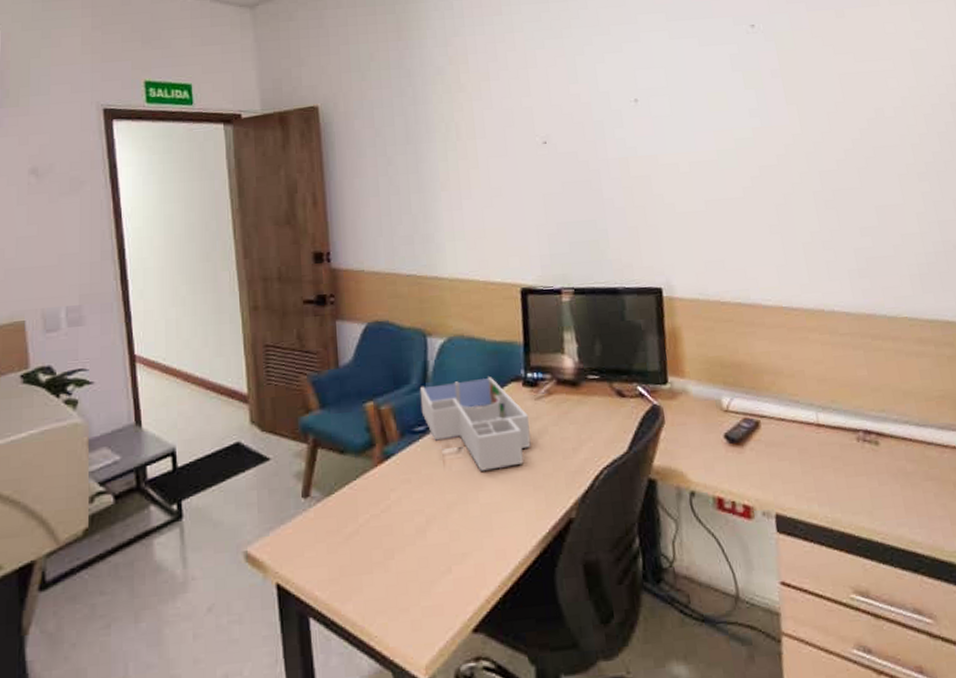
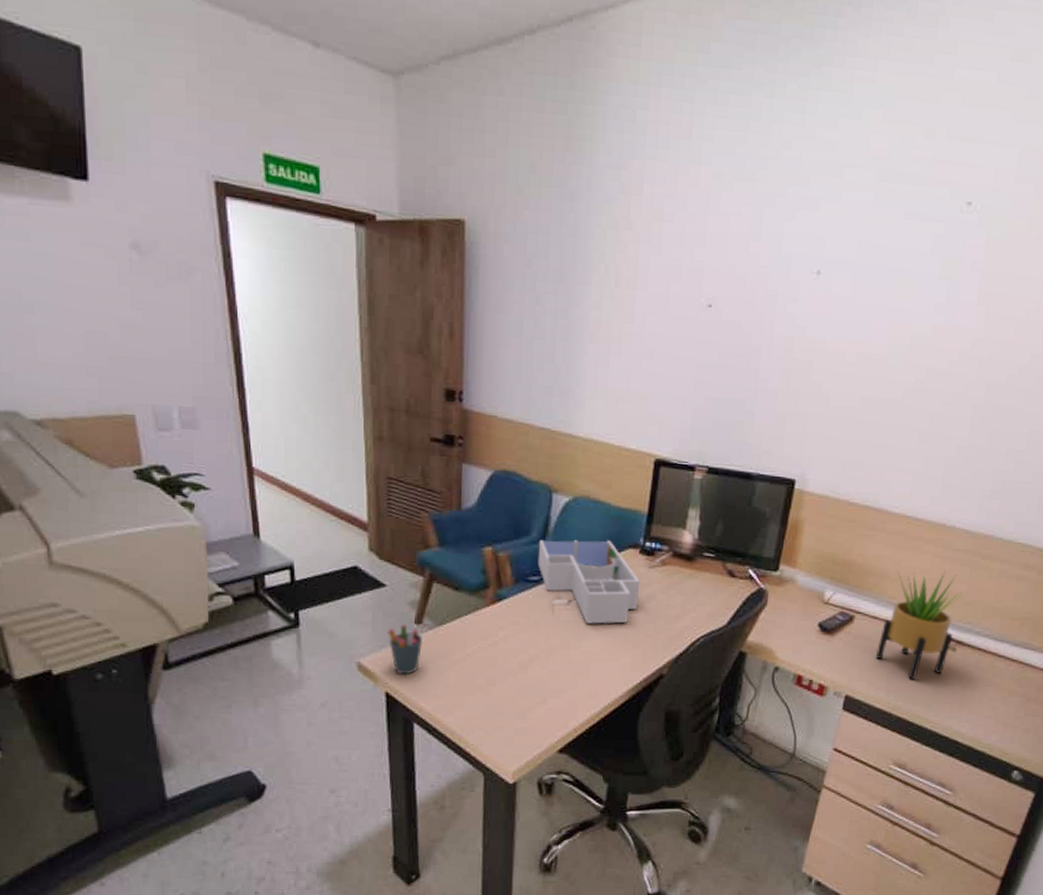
pen holder: none [274,500,312,560] -> present [388,624,423,675]
potted plant: none [791,357,873,486] -> present [876,570,963,680]

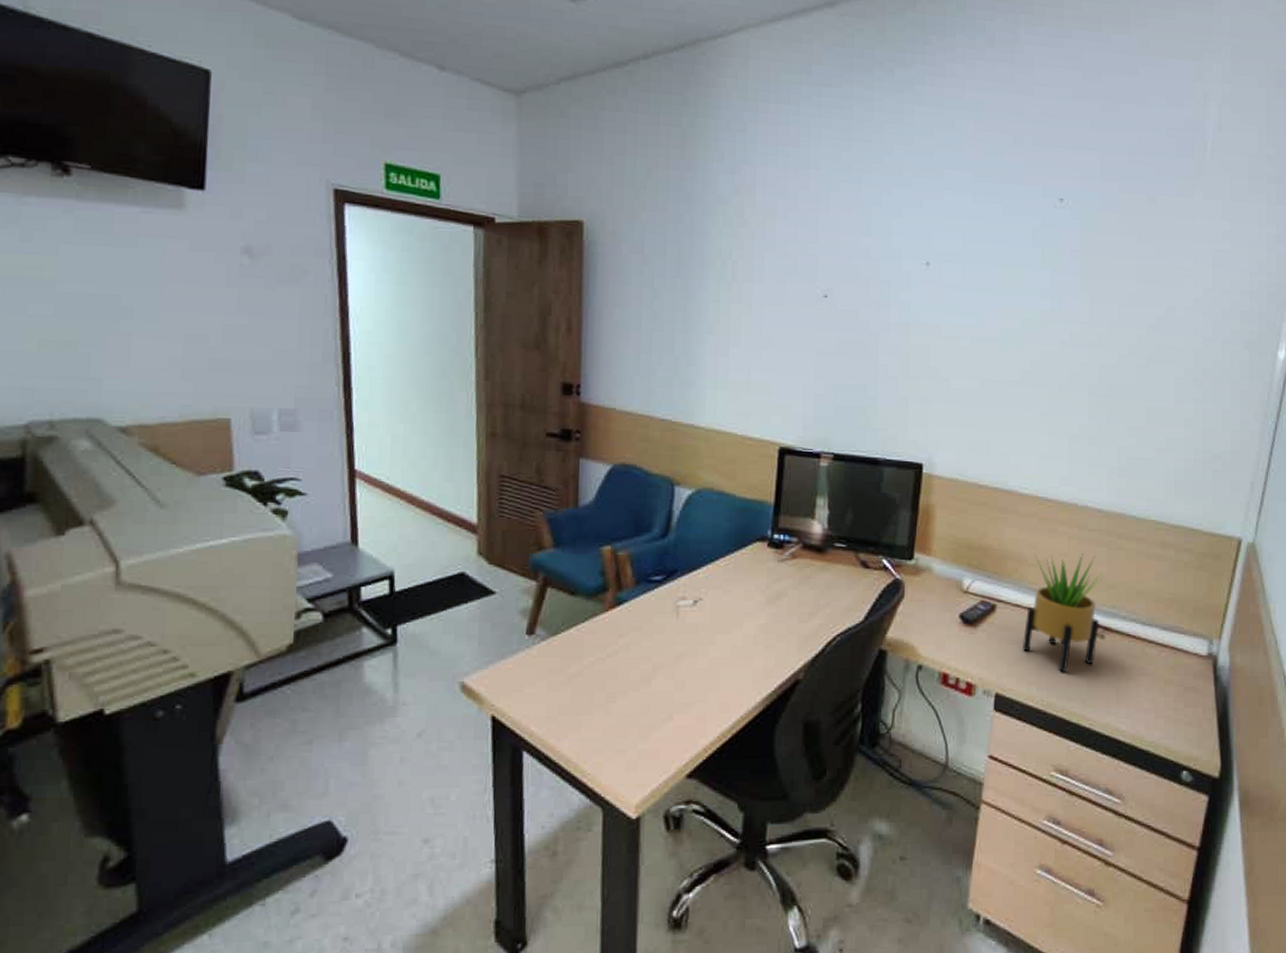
pen holder: present [388,624,423,675] -> none [496,636,535,694]
desk organizer: present [537,539,641,624] -> none [660,534,770,626]

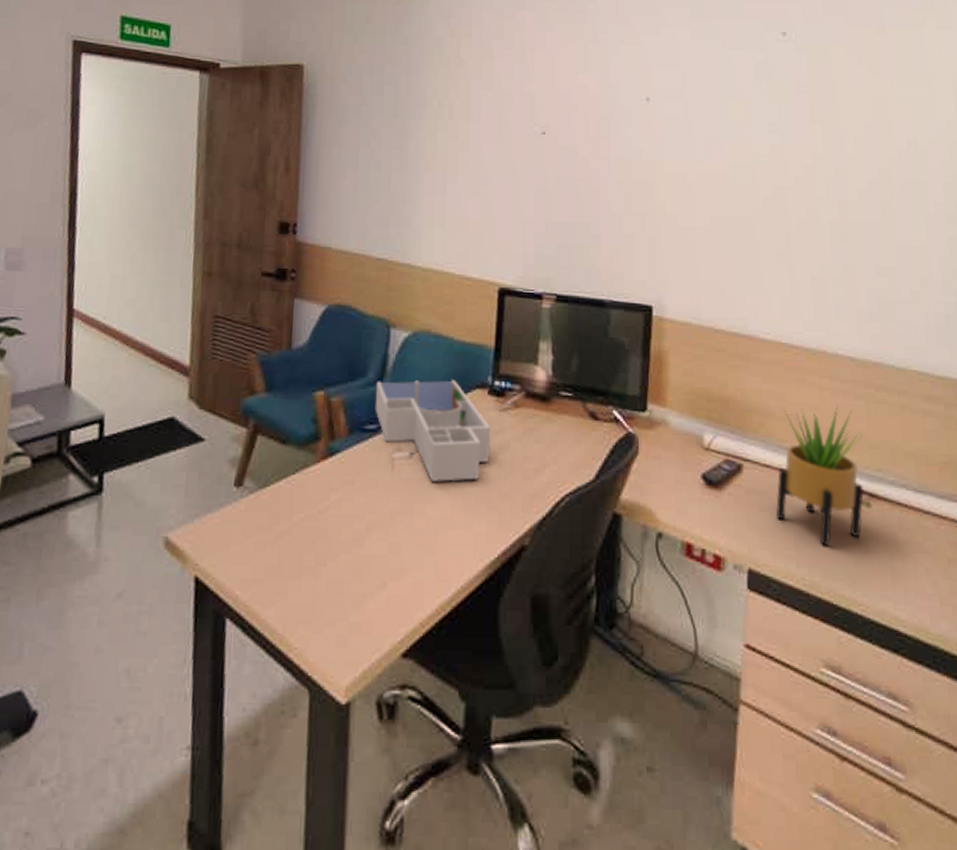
desk organizer: none [660,534,770,626] -> present [375,380,492,482]

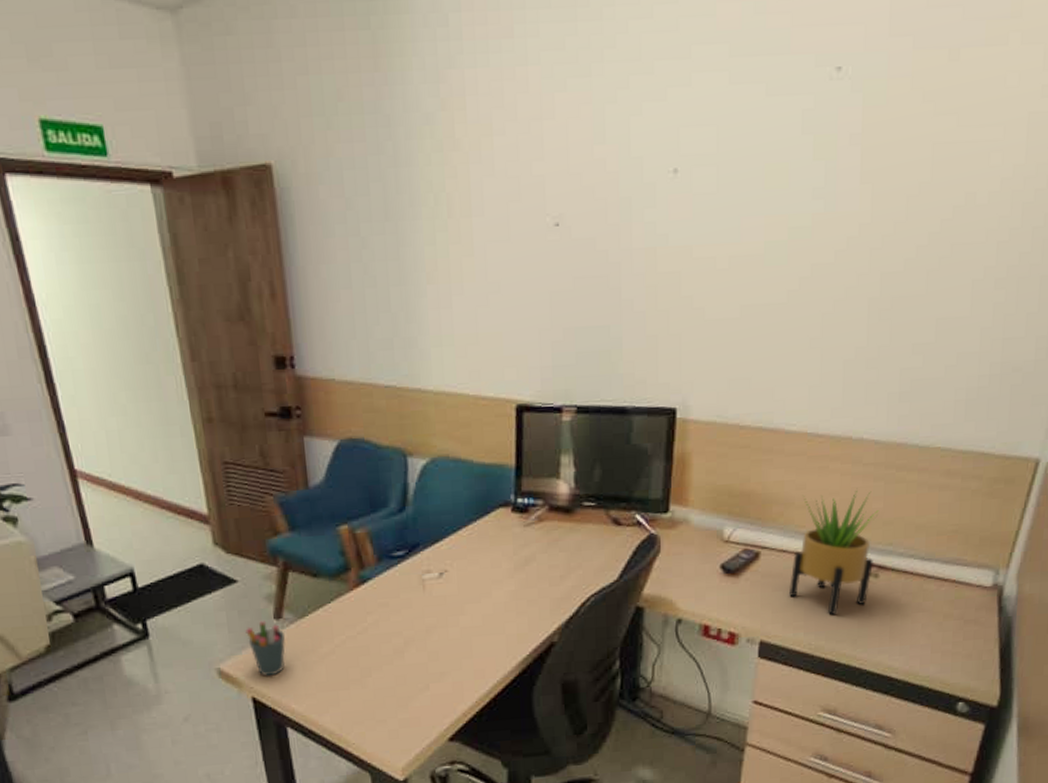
pen holder: none [202,487,243,553] -> present [245,621,286,676]
desk organizer: present [375,380,492,482] -> none [398,501,517,596]

